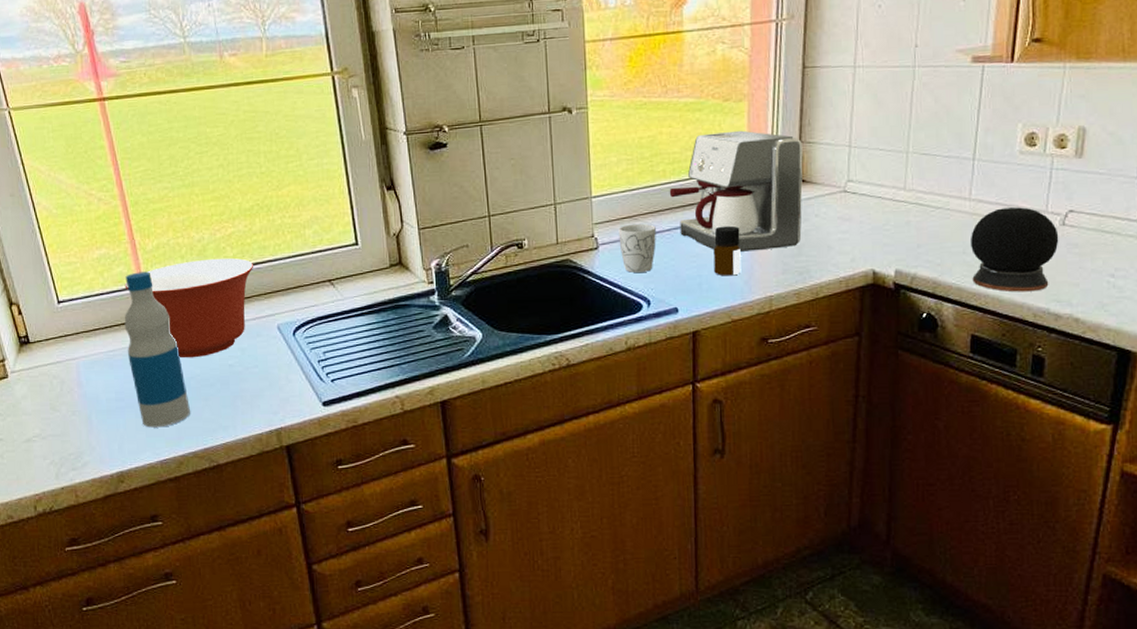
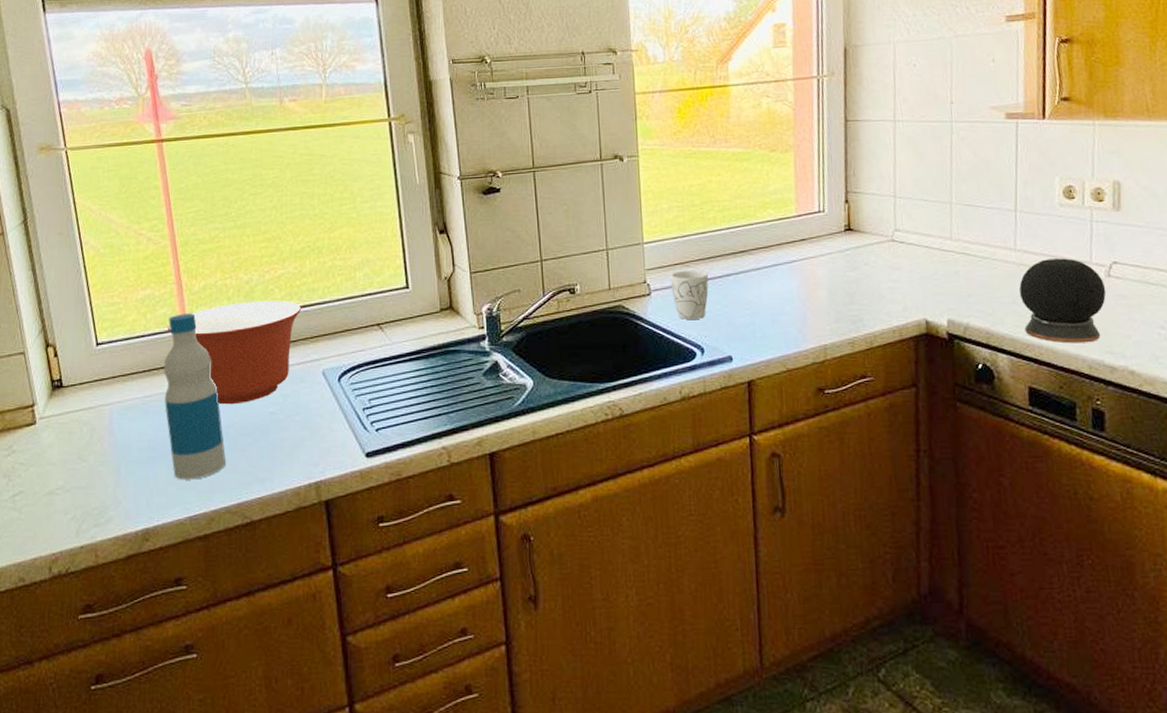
coffee maker: present [669,130,803,252] -> none [720,179,853,299]
bottle: present [713,225,741,276] -> none [765,273,794,324]

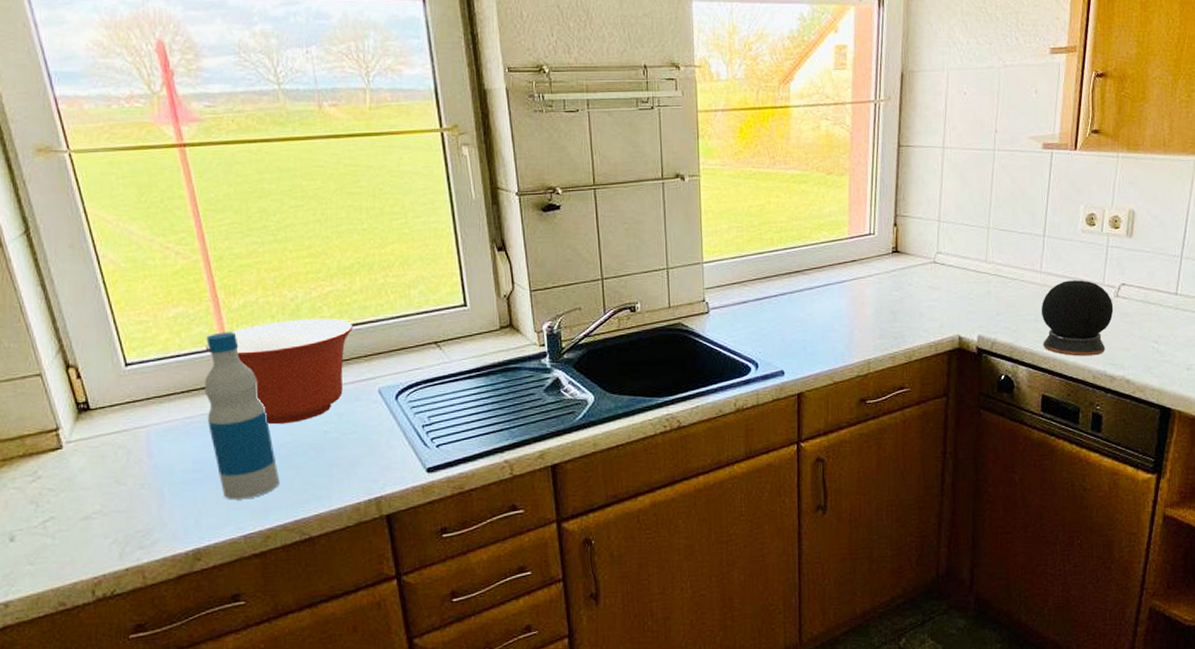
mug: present [670,270,709,319] -> none [728,289,764,336]

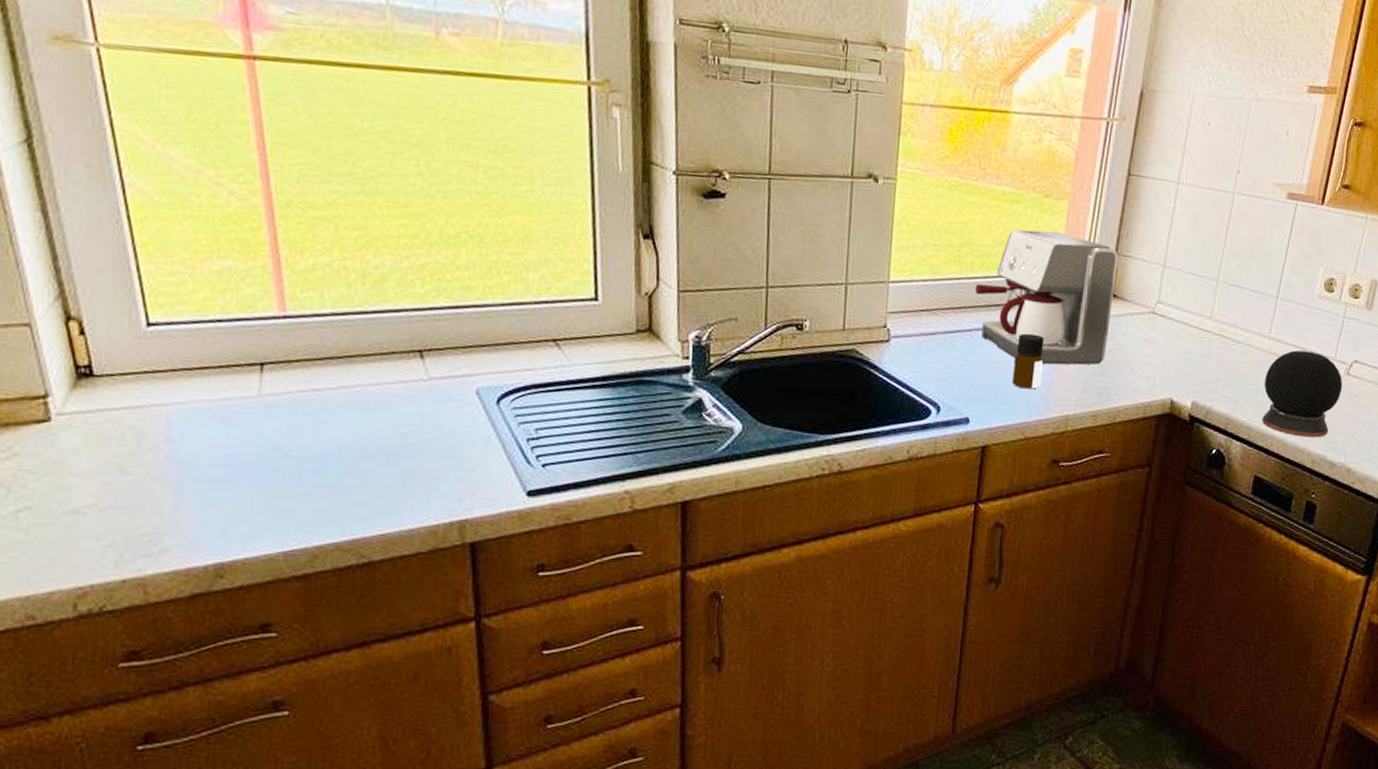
bottle: present [204,332,279,500] -> none [249,297,337,508]
mixing bowl: present [205,318,354,425] -> none [256,292,453,420]
coffee maker: none [776,202,898,317] -> present [974,229,1118,365]
bottle: none [817,292,842,341] -> present [1012,333,1044,389]

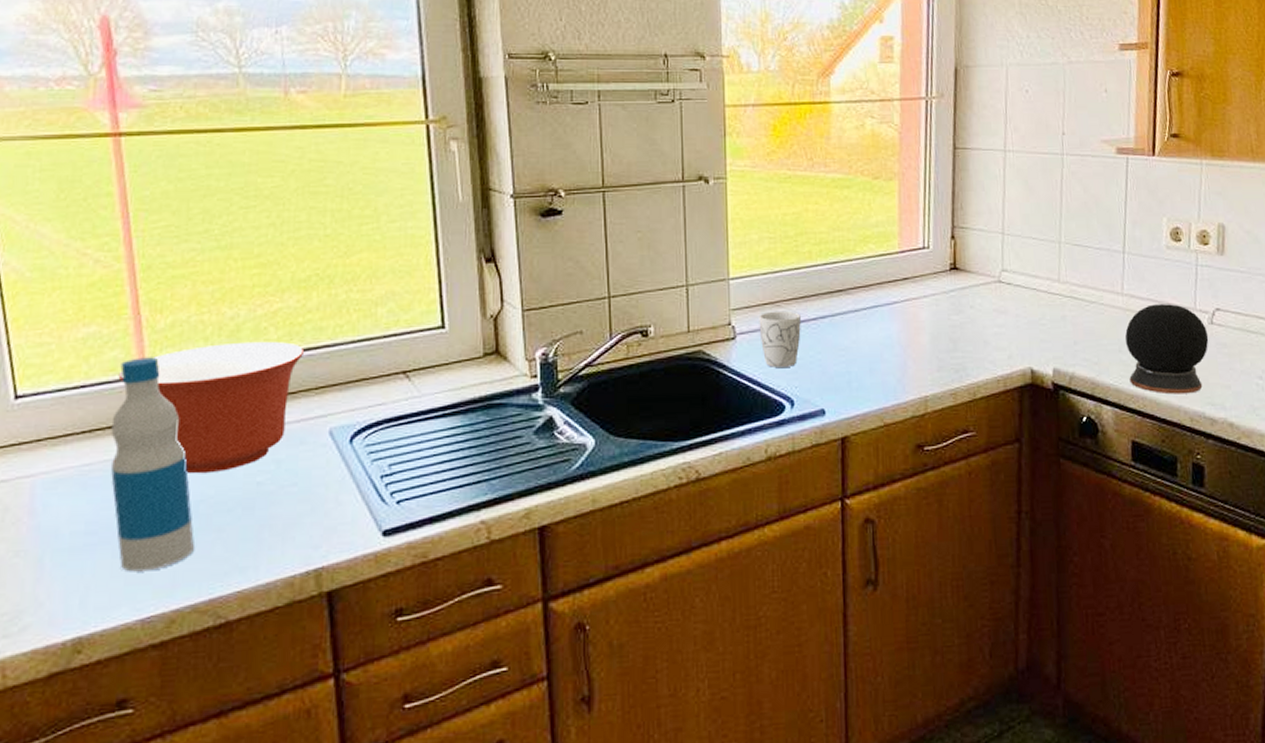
bottle: none [249,297,337,508] -> present [111,357,194,572]
mixing bowl: none [256,292,453,420] -> present [118,341,305,474]
mug: none [913,318,956,374] -> present [759,310,801,367]
coffee maker: present [974,229,1118,365] -> none [815,211,957,345]
bottle: present [1012,333,1044,389] -> none [863,316,894,373]

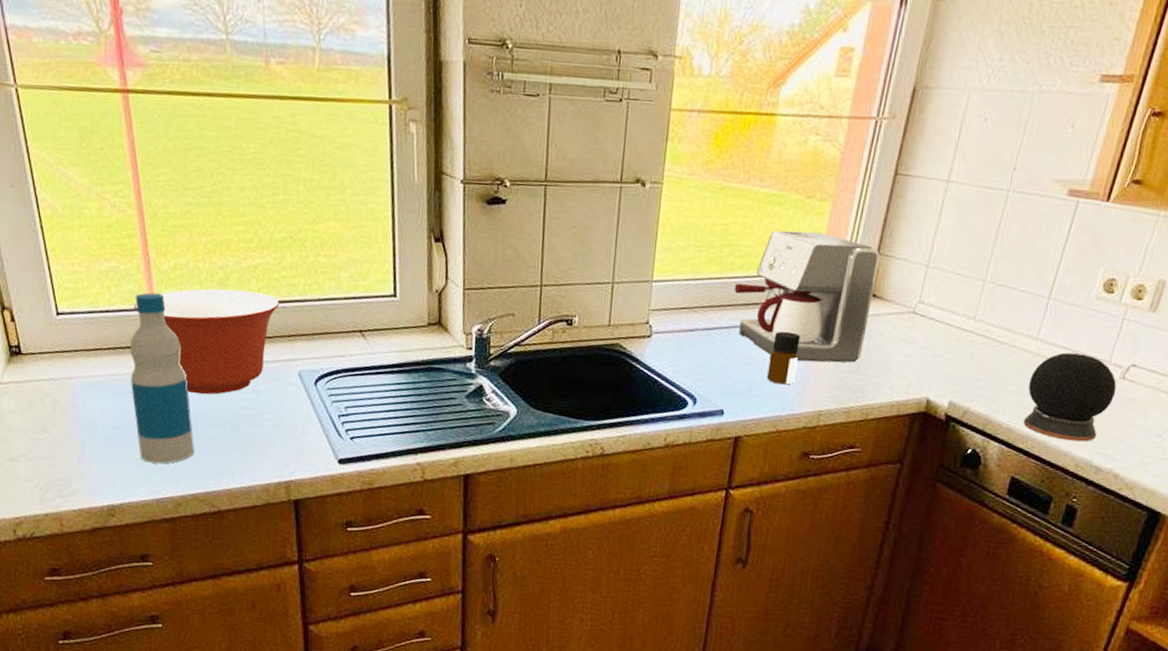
mug: present [759,310,801,367] -> none [674,315,715,368]
coffee maker: none [815,211,957,345] -> present [734,230,880,363]
bottle: none [863,316,894,373] -> present [767,331,801,385]

